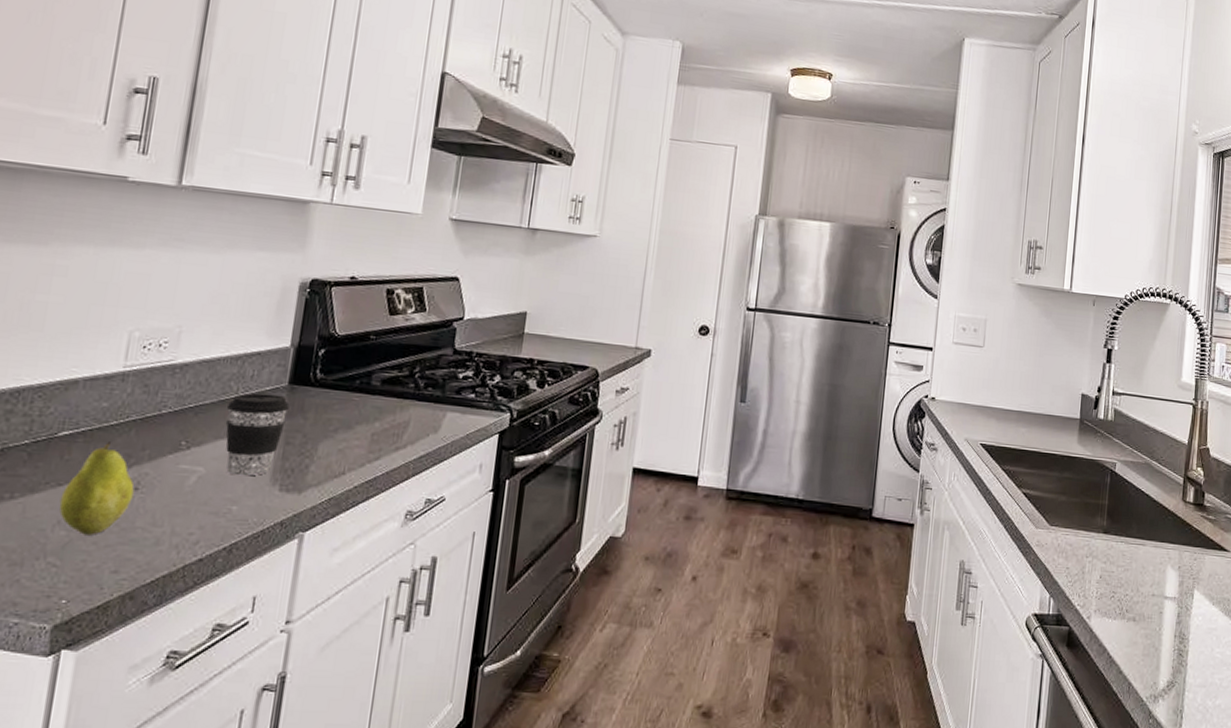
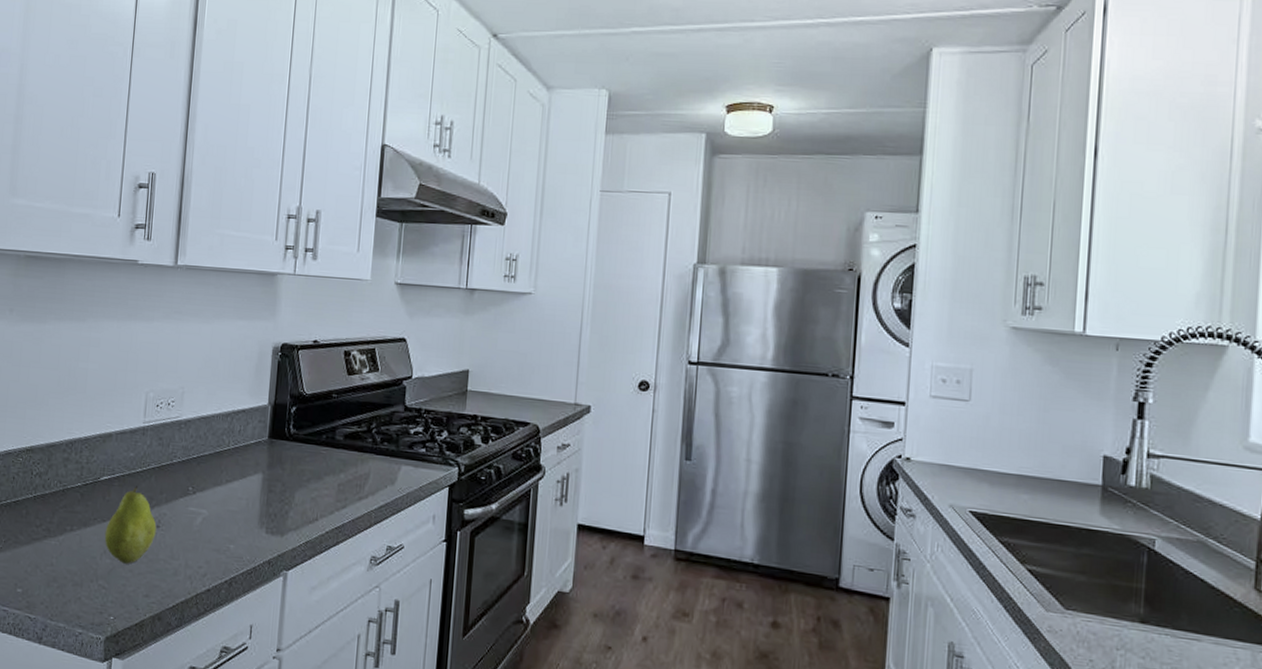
coffee cup: present [225,393,290,476] -> none [222,446,270,519]

